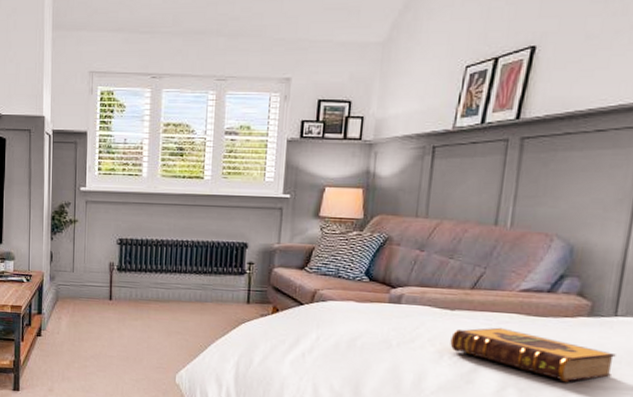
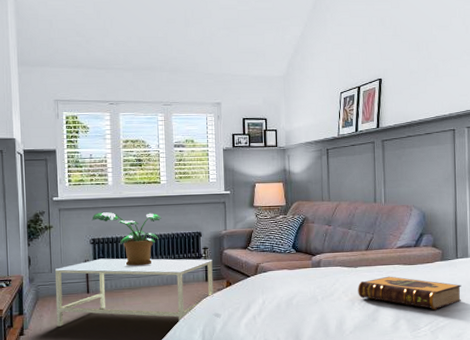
coffee table: none [75,262,258,347] -> present [55,258,214,327]
potted plant: none [120,209,202,276] -> present [91,212,162,266]

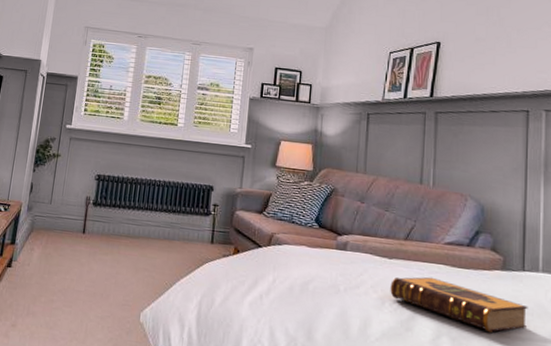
coffee table: present [55,258,214,327] -> none [45,197,222,285]
potted plant: present [91,212,162,266] -> none [100,147,173,213]

